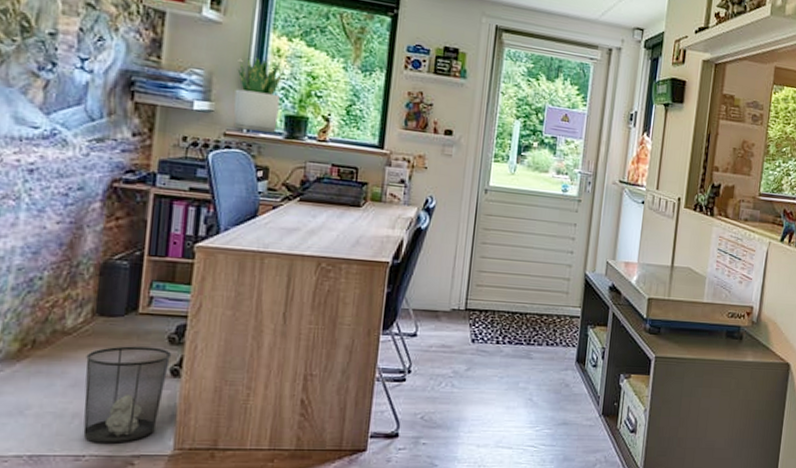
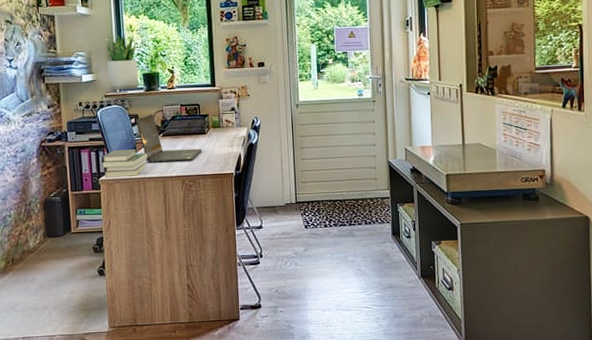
waste bin: present [83,346,172,444] -> none [45,256,97,326]
books: none [203,208,273,248] -> present [102,149,148,178]
laptop: none [263,169,353,240] -> present [136,114,203,163]

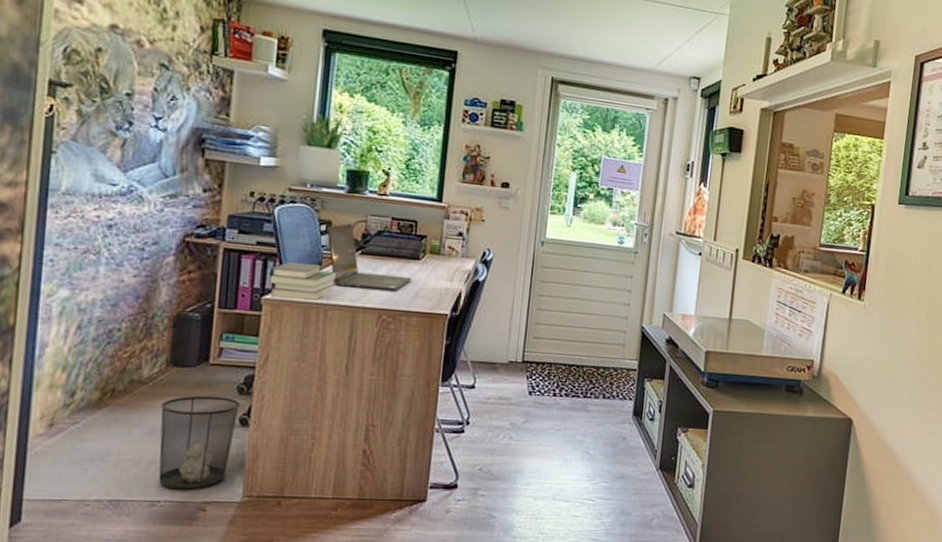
waste bin: none [45,256,97,326] -> present [158,395,241,490]

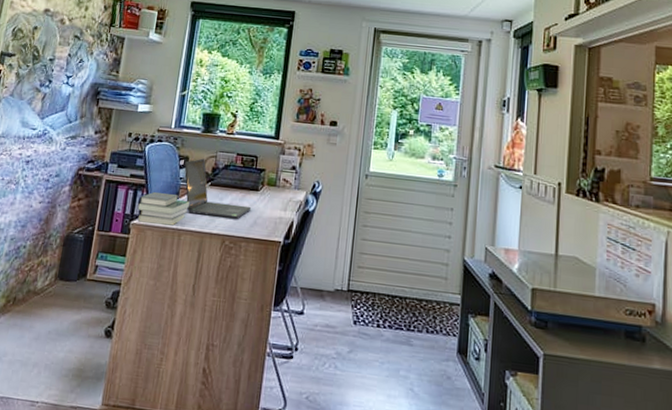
waste bin: present [158,395,241,490] -> none [39,307,108,394]
planter: present [297,112,344,188] -> none [165,66,203,128]

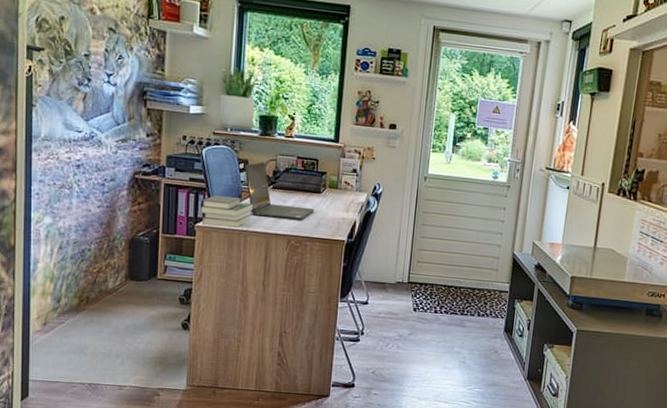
planter: none [165,66,203,128] -> present [219,65,256,131]

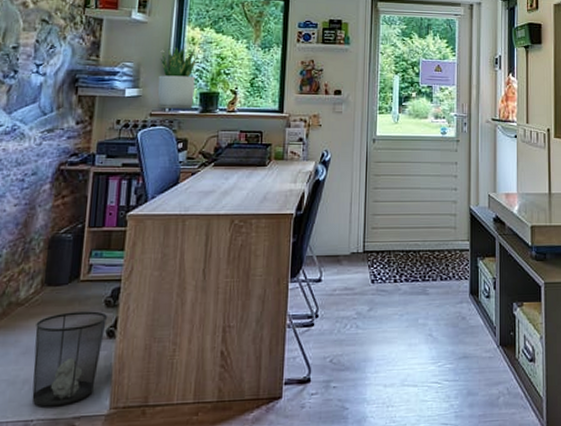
waste bin: none [123,304,183,379] -> present [32,311,108,407]
books: present [201,194,253,228] -> none [134,178,192,212]
laptop: present [244,161,315,221] -> none [183,139,260,198]

